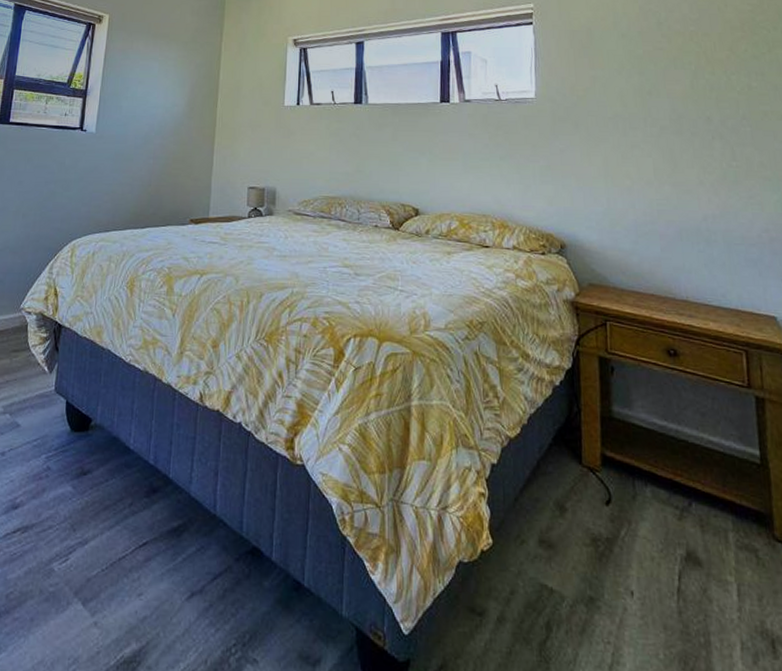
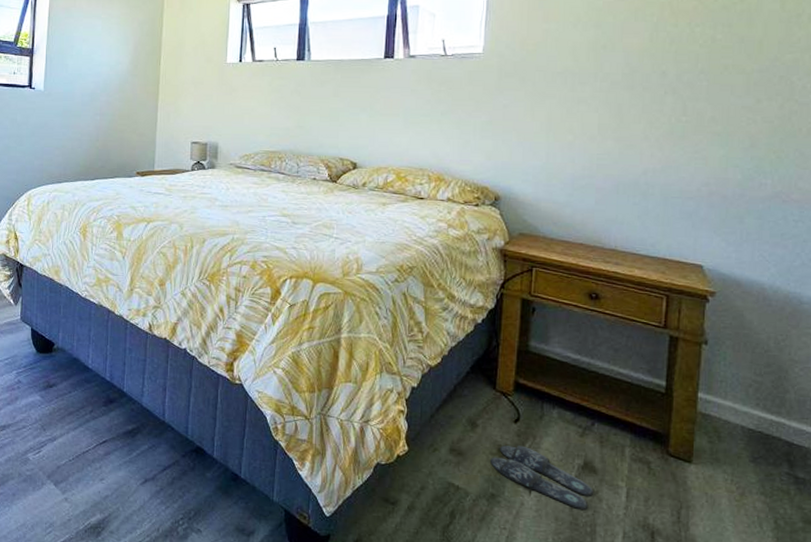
slippers: none [585,533,701,613] -> present [490,445,593,509]

